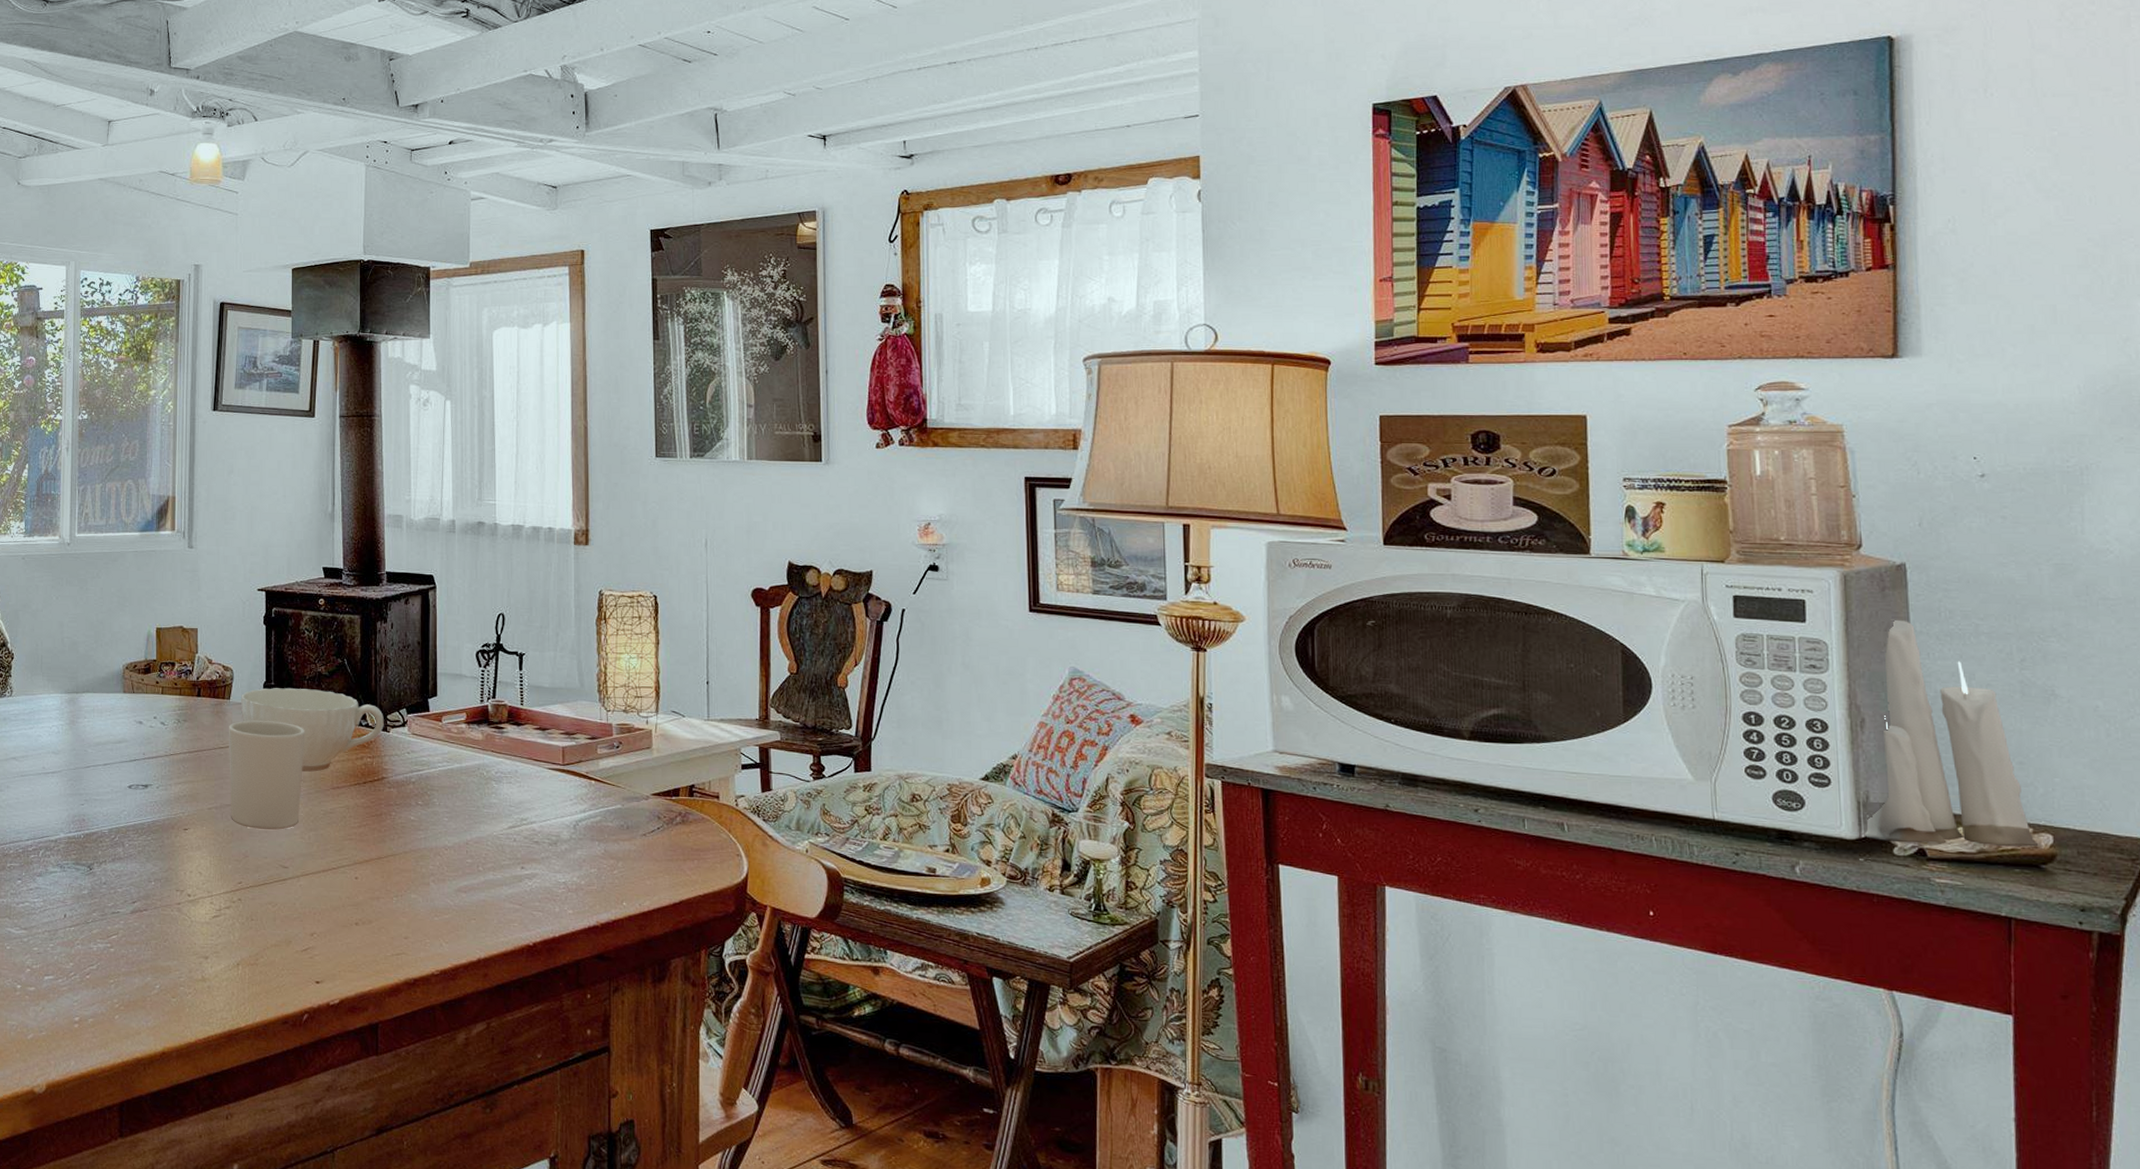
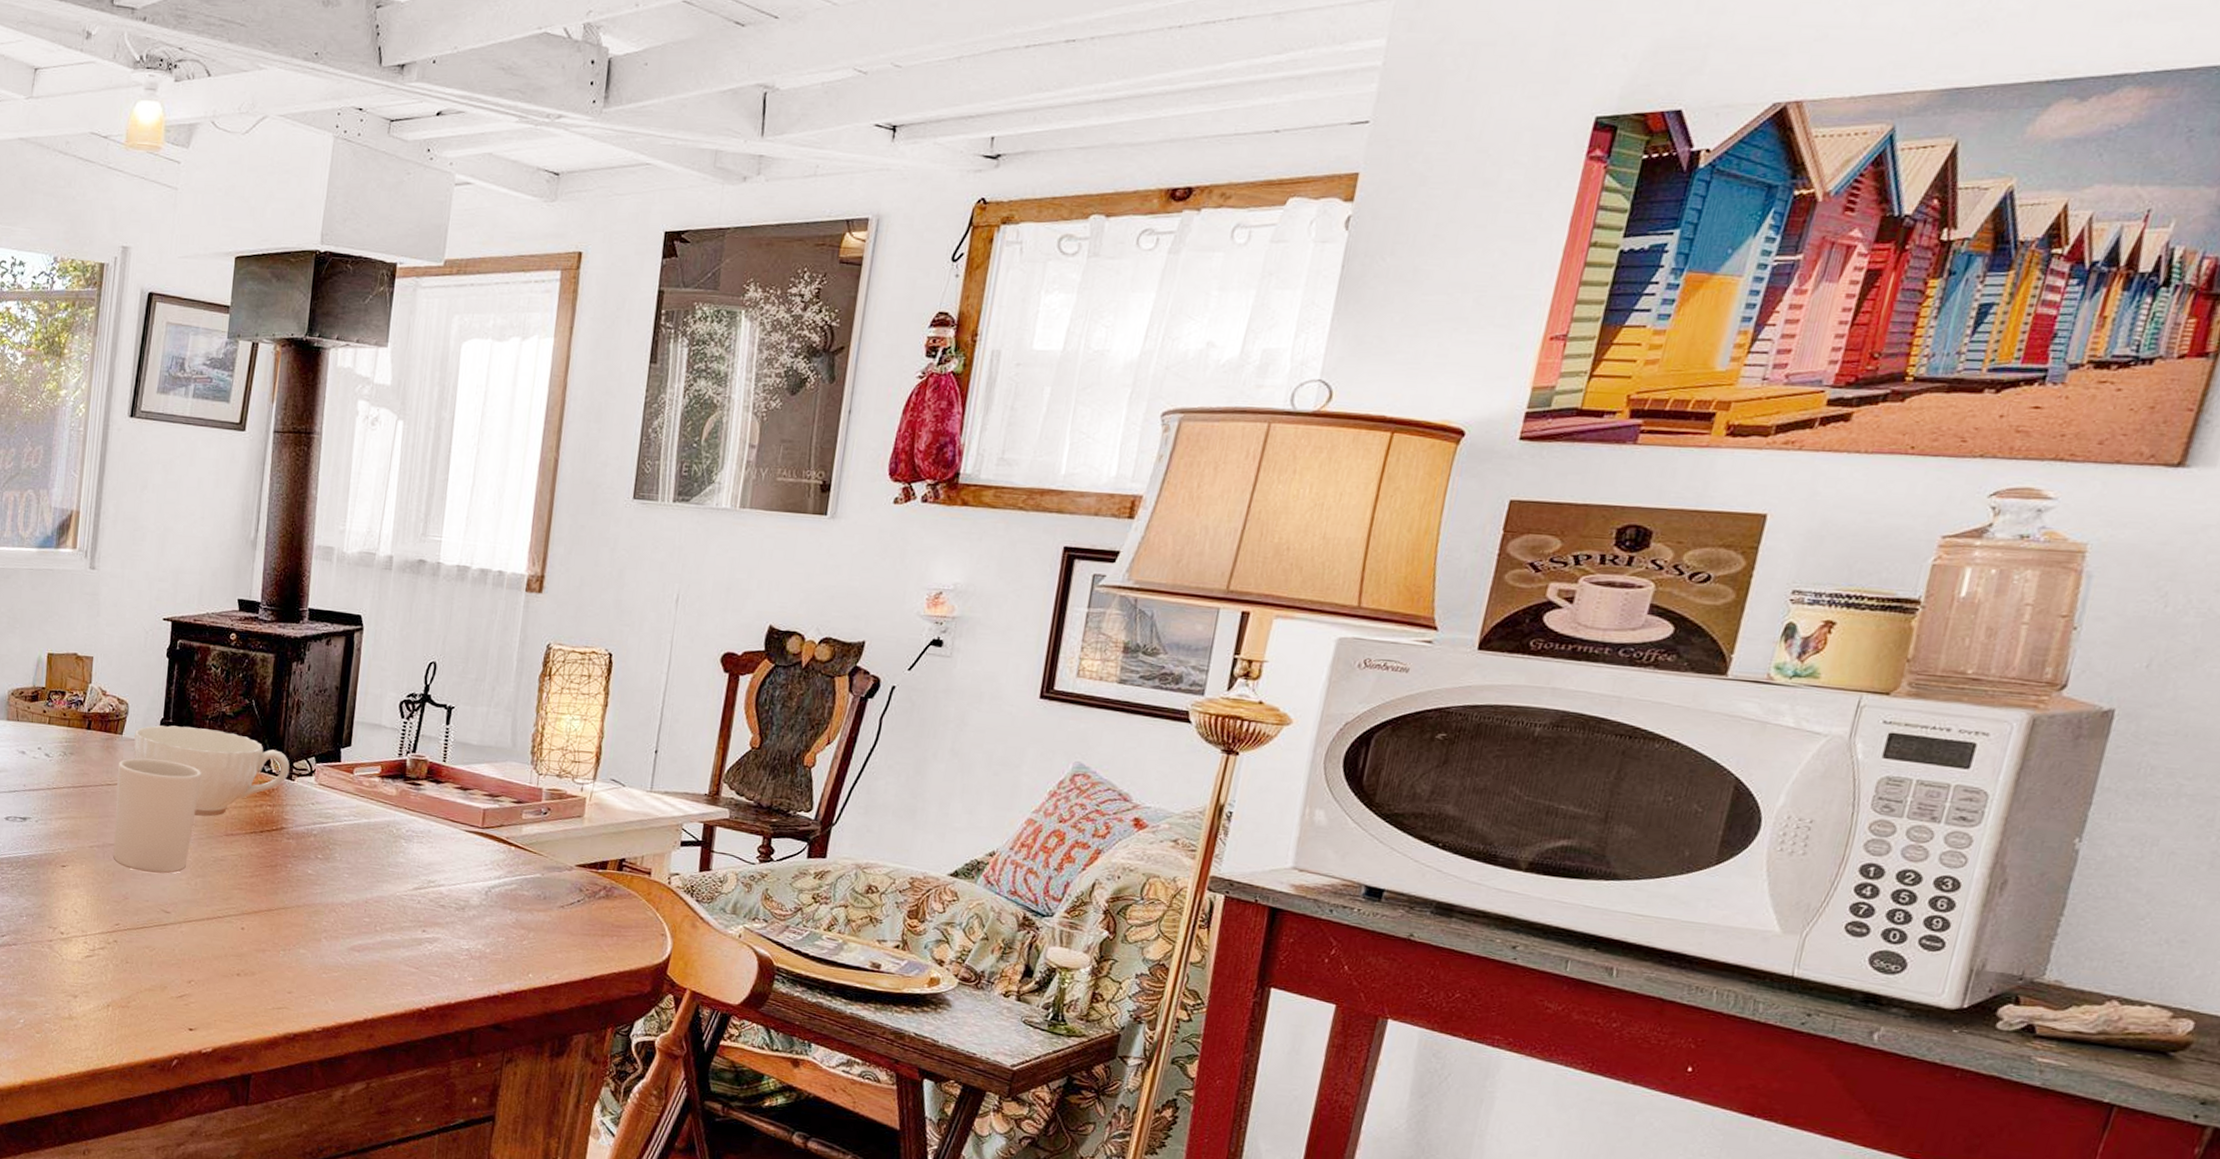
candle: present [1864,619,2039,847] -> none [1966,772,2179,1033]

